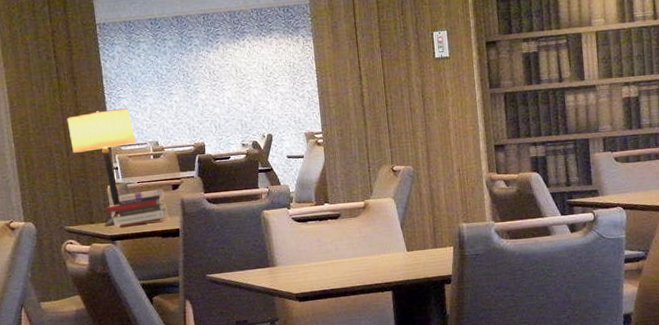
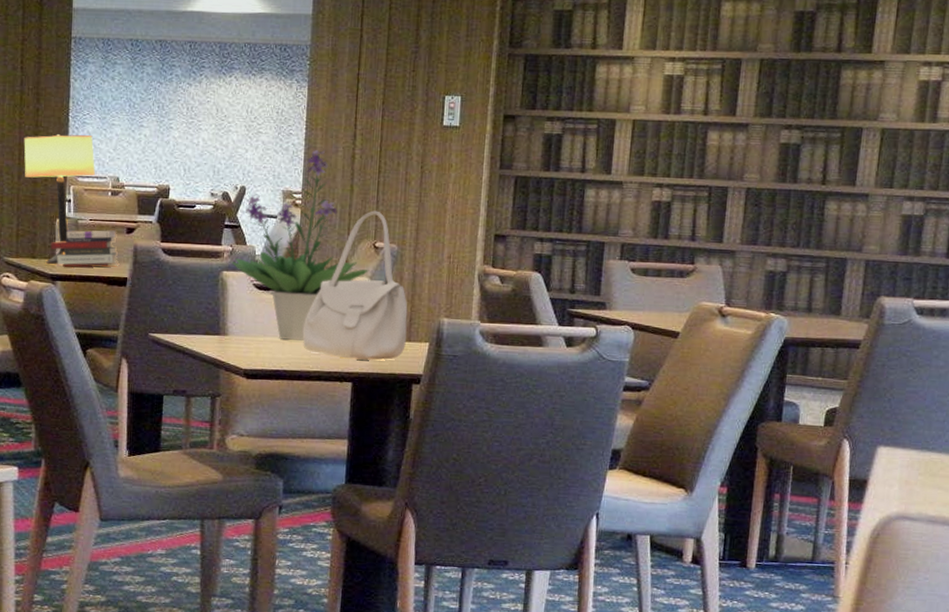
potted plant: none [269,92,392,263] -> present [231,149,370,341]
handbag: none [342,139,433,271] -> present [302,210,408,361]

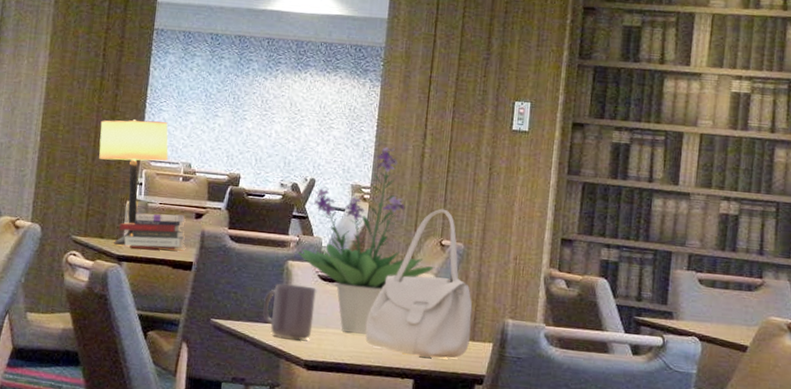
cup: none [200,294,252,349] -> present [263,283,316,340]

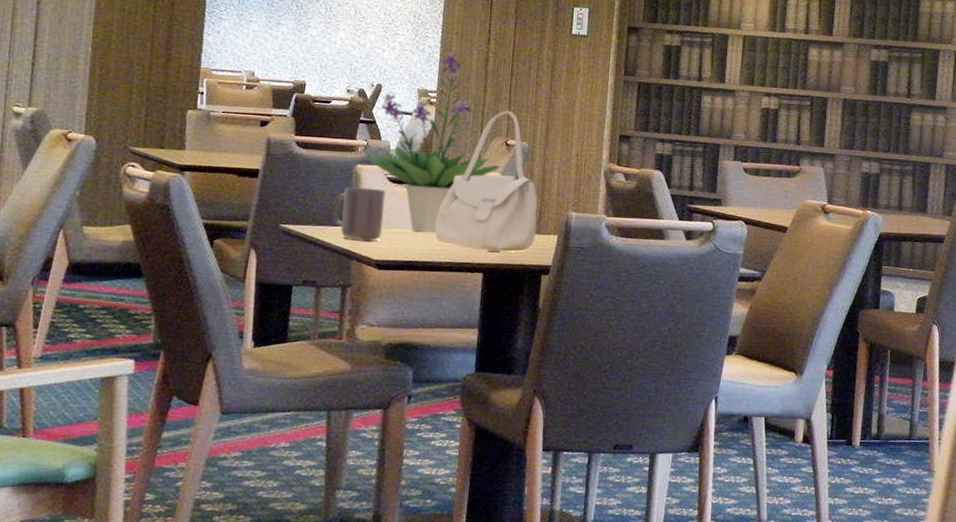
table lamp: present [99,118,169,246] -> none [156,27,231,156]
books: present [119,213,185,251] -> none [180,122,251,159]

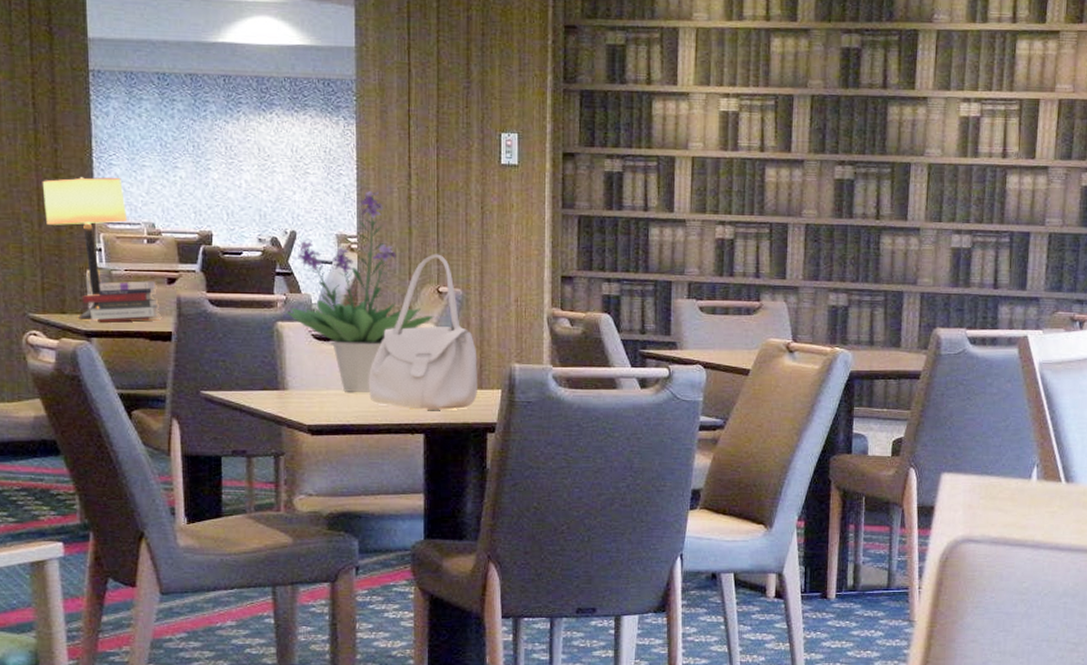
table lamp: none [156,27,231,156] -> present [42,176,128,321]
books: none [180,122,251,159] -> present [82,281,161,323]
cup: present [332,187,386,241] -> none [256,347,312,404]

